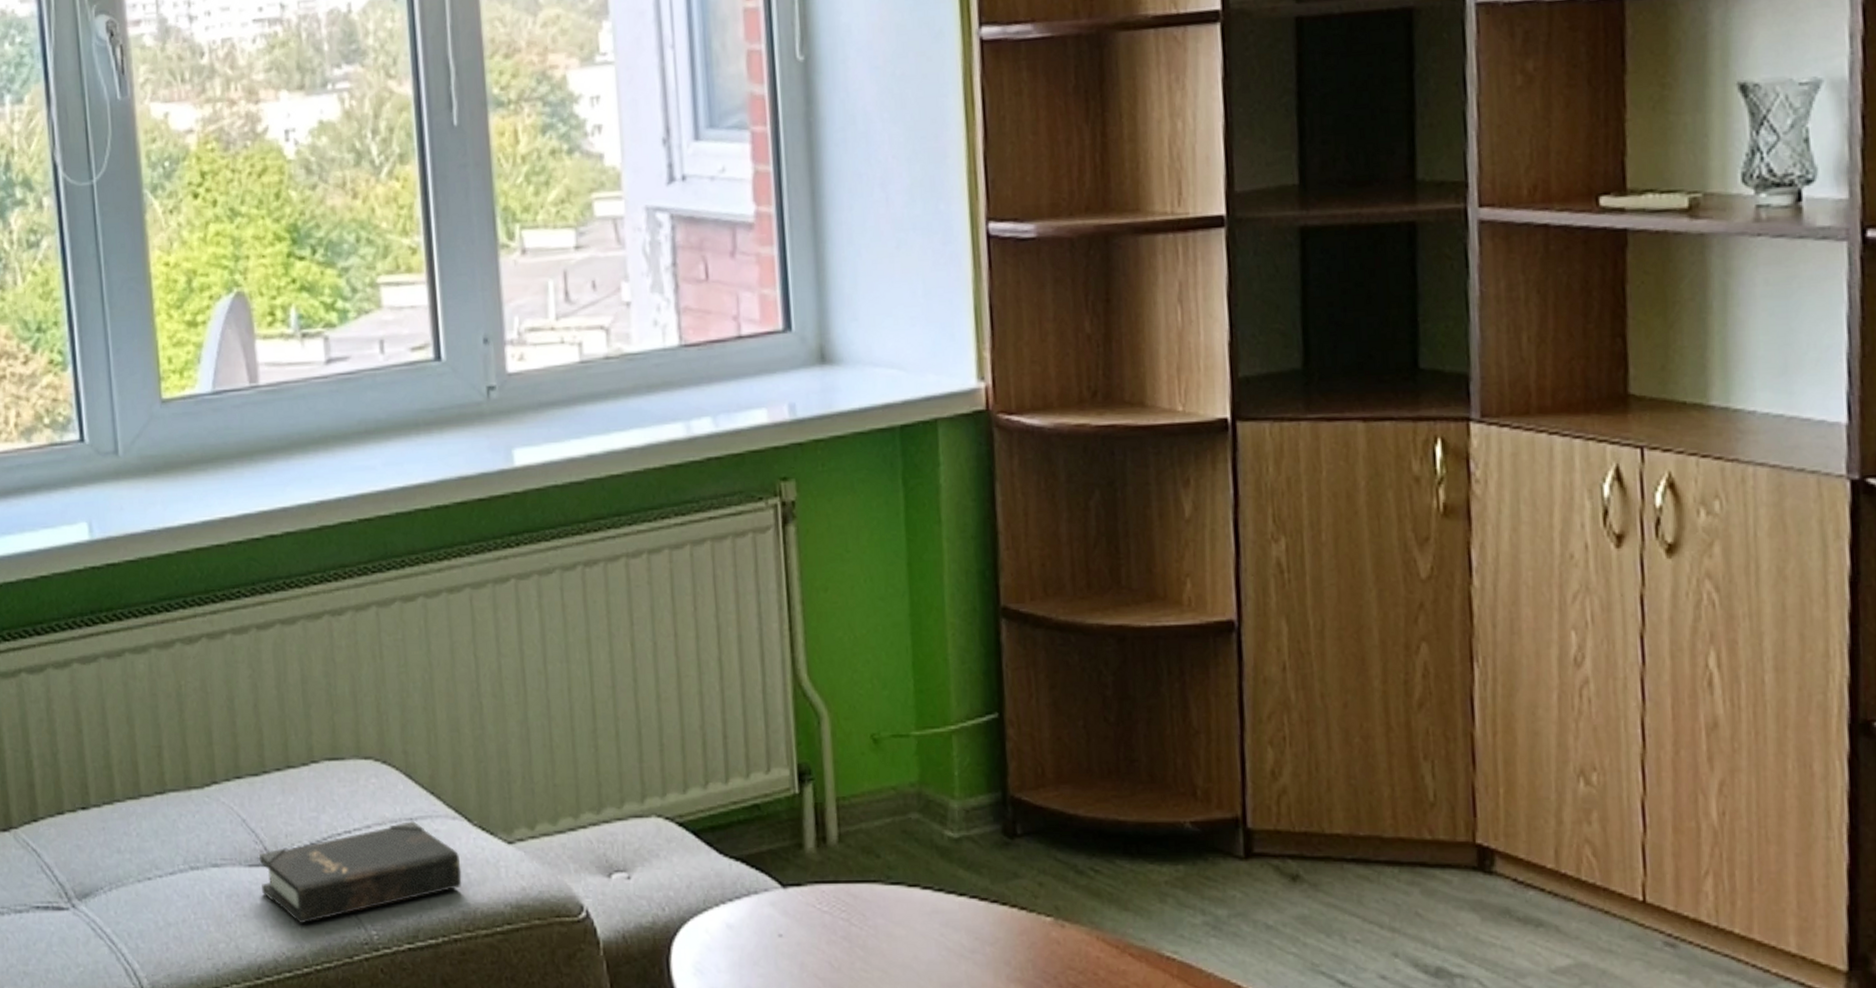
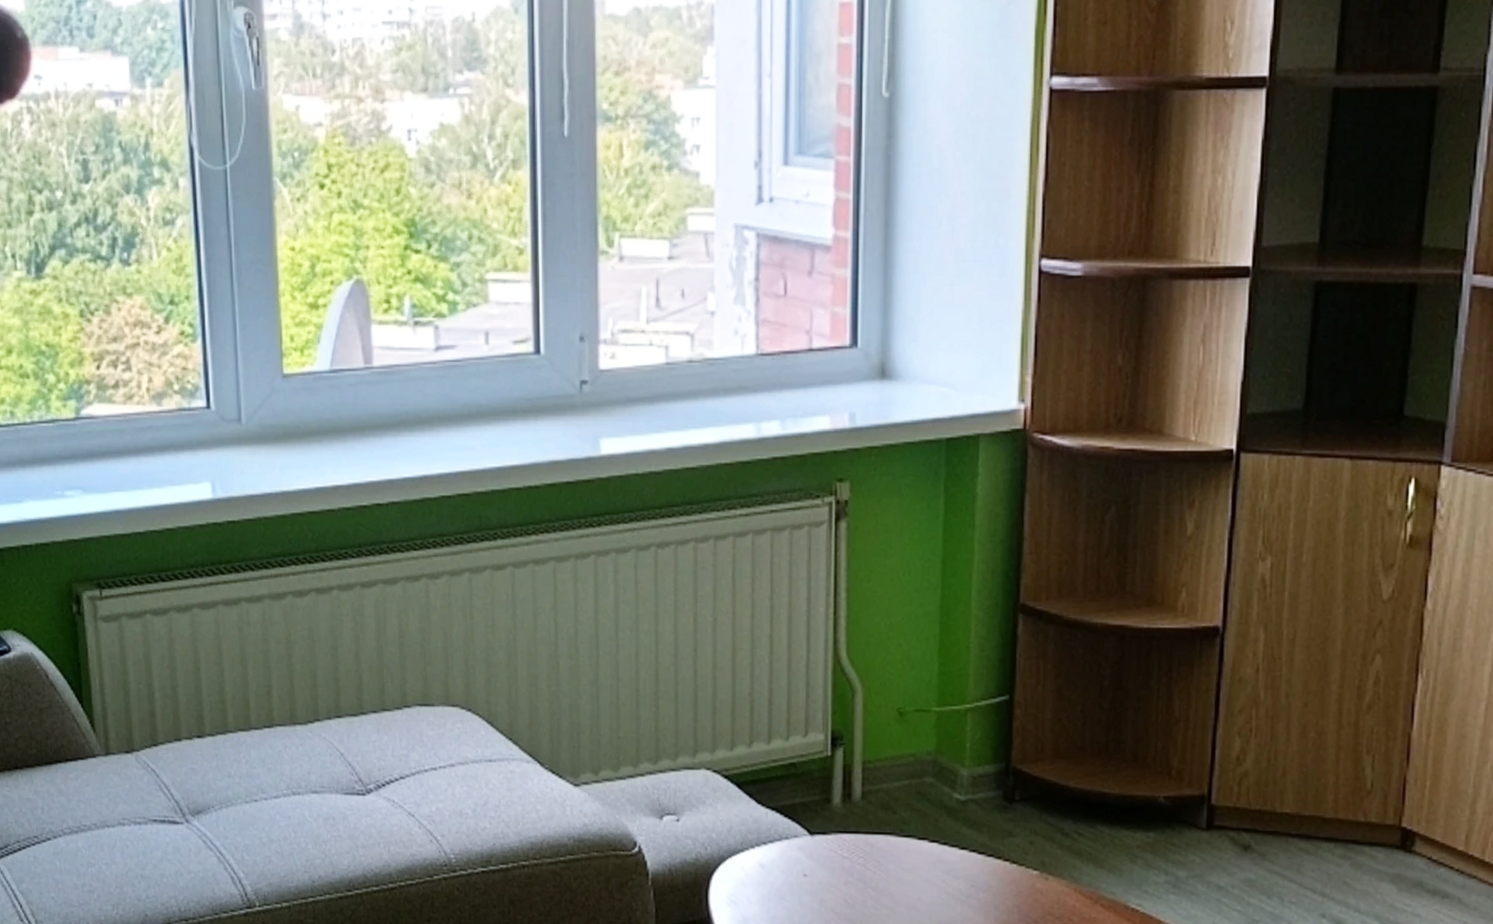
hardback book: present [259,821,462,924] -> none [355,762,532,846]

